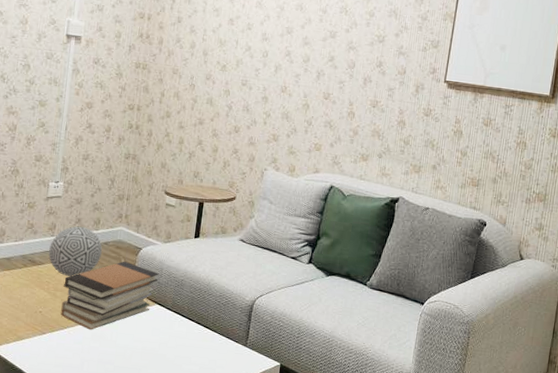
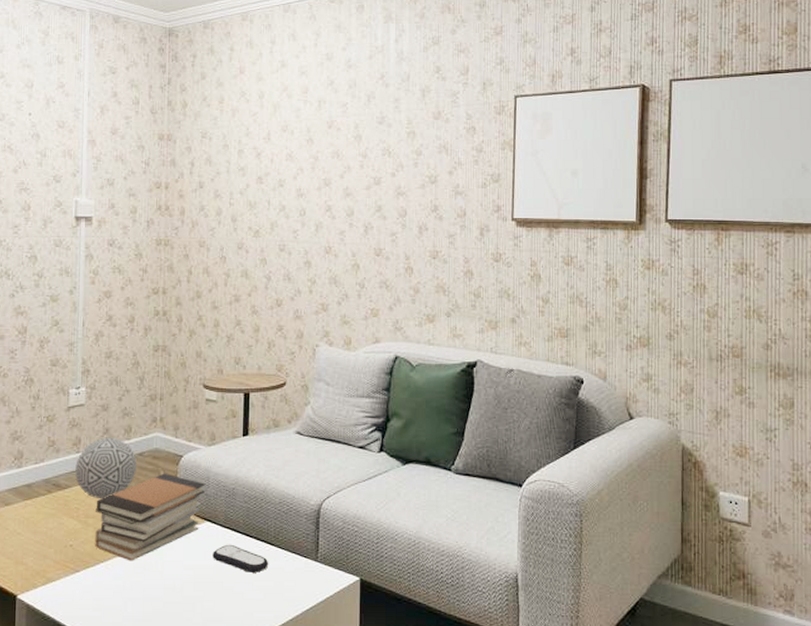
remote control: none [159,324,206,350] -> present [212,544,269,573]

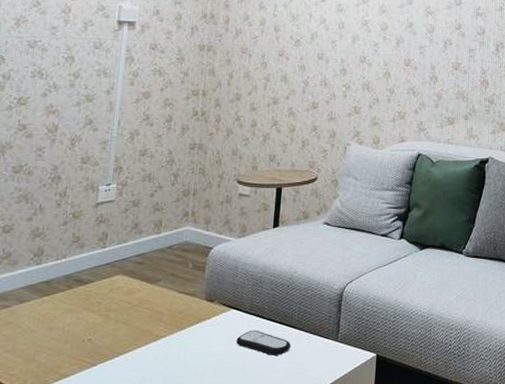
decorative ball: present [75,437,137,499] -> none [99,232,165,293]
book stack: present [95,473,206,561] -> none [115,265,234,352]

